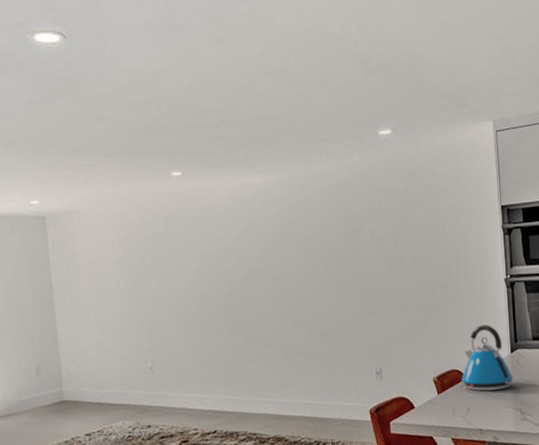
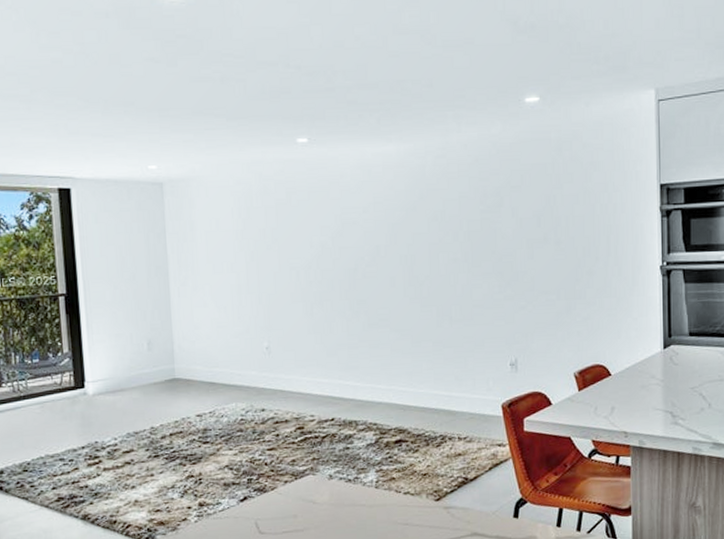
kettle: present [461,324,513,391] -> none [606,316,665,390]

